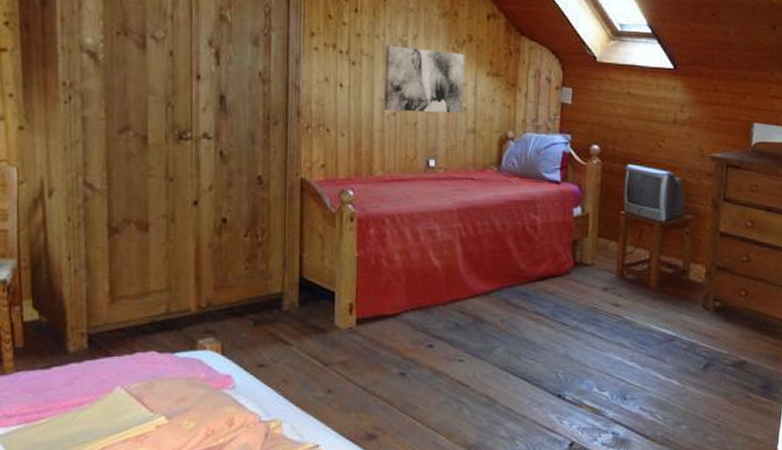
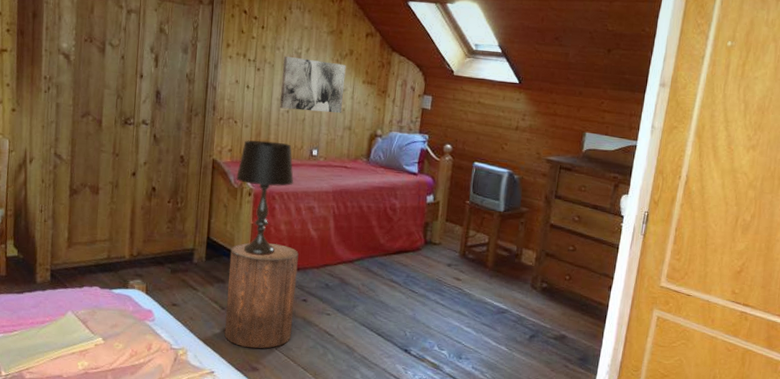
stool: none [329,279,419,411] -> present [224,242,299,349]
table lamp: none [333,151,408,295] -> present [236,140,294,256]

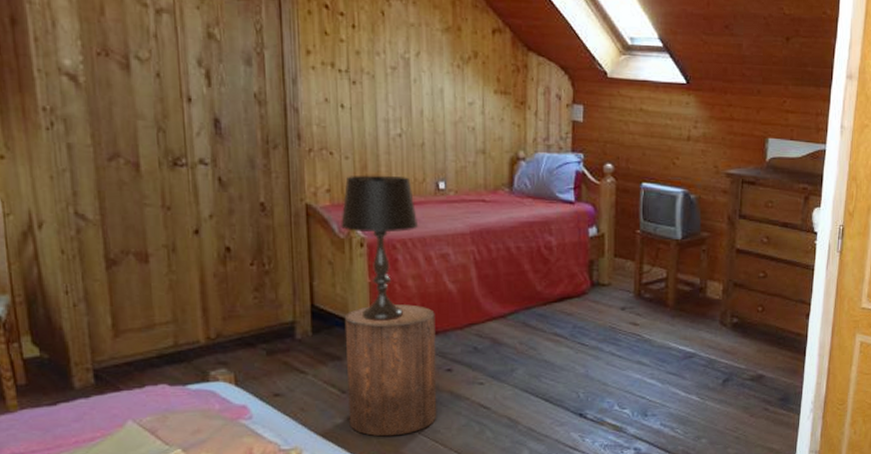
wall art: present [280,56,346,113] -> none [387,63,472,134]

